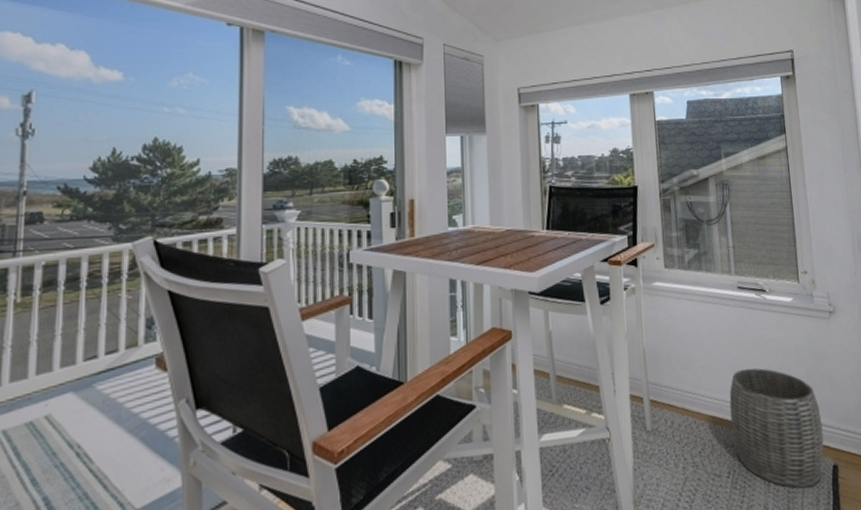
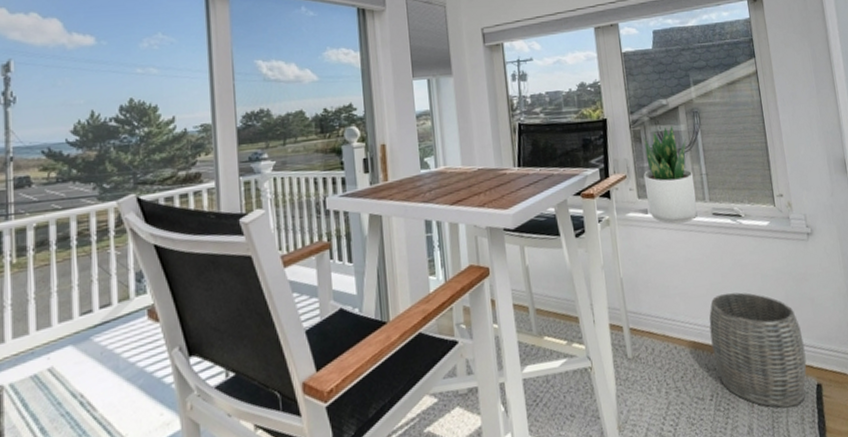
planter: none [671,197,723,296] -> present [642,126,697,224]

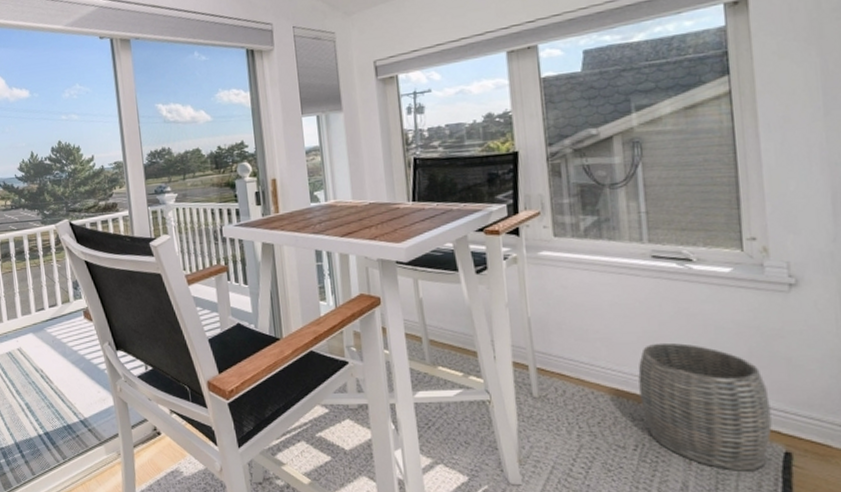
planter: present [642,126,697,224] -> none [562,158,631,265]

